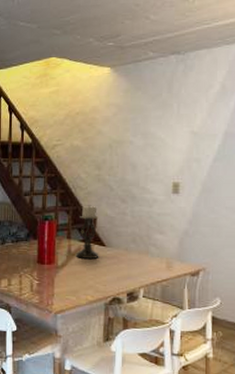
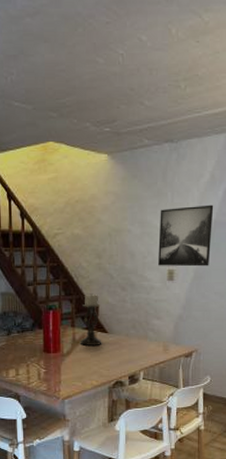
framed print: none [162,115,225,180] -> present [158,204,214,267]

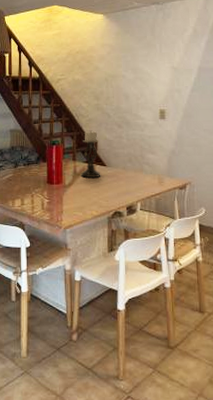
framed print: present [158,204,214,267] -> none [150,54,198,107]

